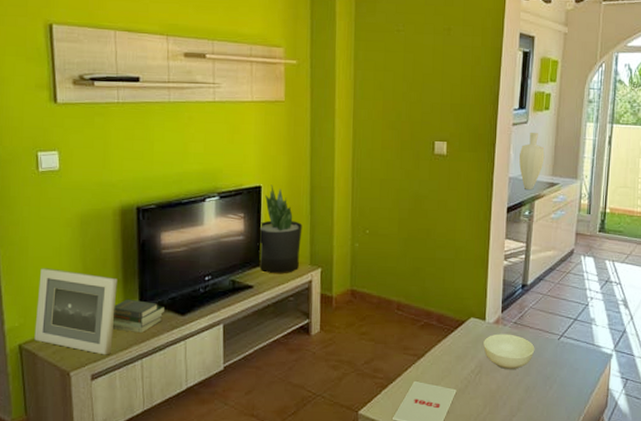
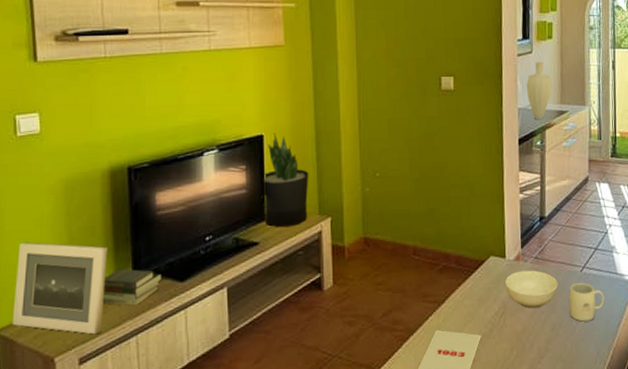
mug: none [544,349,580,387] -> present [568,282,605,322]

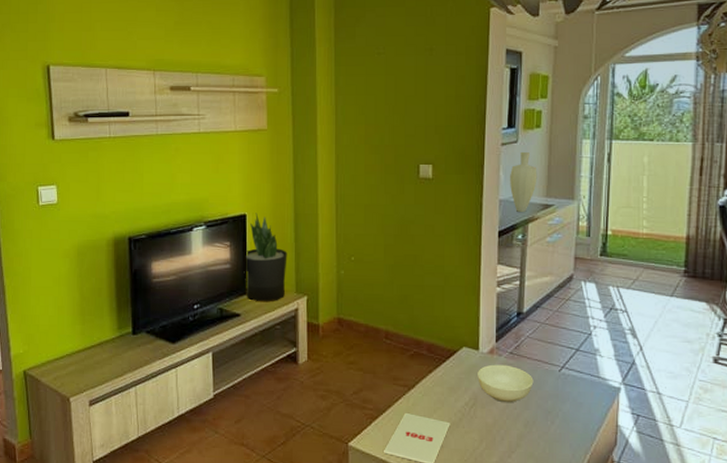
picture frame: present [12,241,108,335] -> none [37,297,112,382]
books: present [102,268,161,306] -> none [108,327,156,361]
mug: present [568,282,605,322] -> none [544,382,584,422]

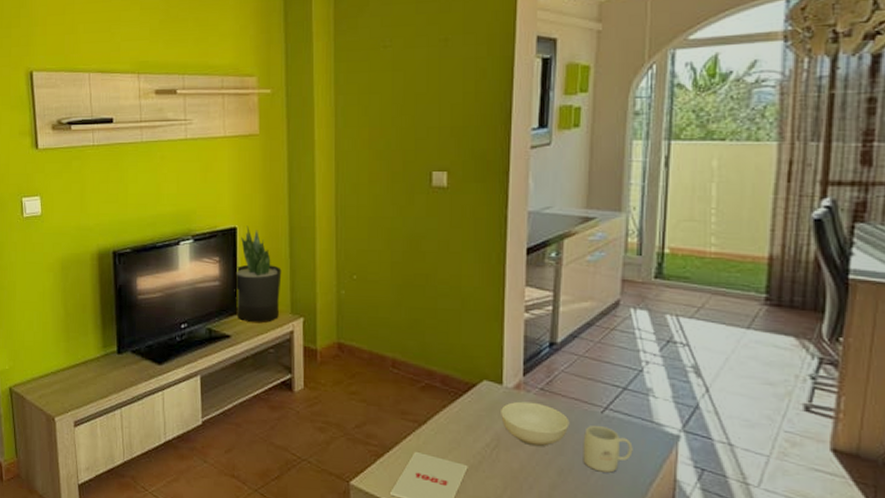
vase: present [510,151,537,213] -> none [541,155,575,227]
mug: none [544,382,584,422] -> present [583,425,633,473]

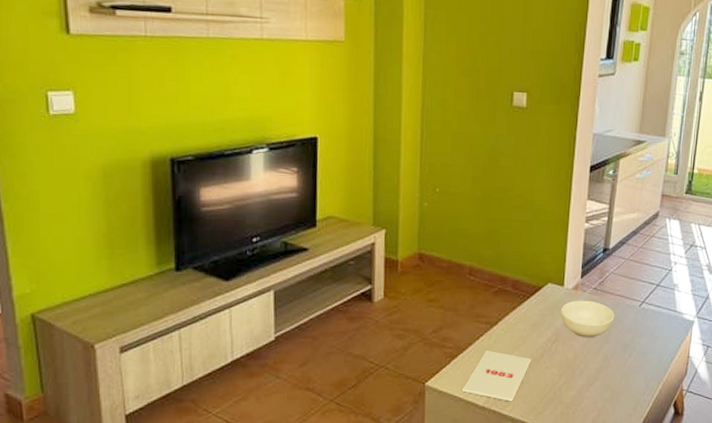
planter: present [234,226,282,324] -> none [313,136,365,236]
mug: present [583,425,633,473] -> none [623,316,661,355]

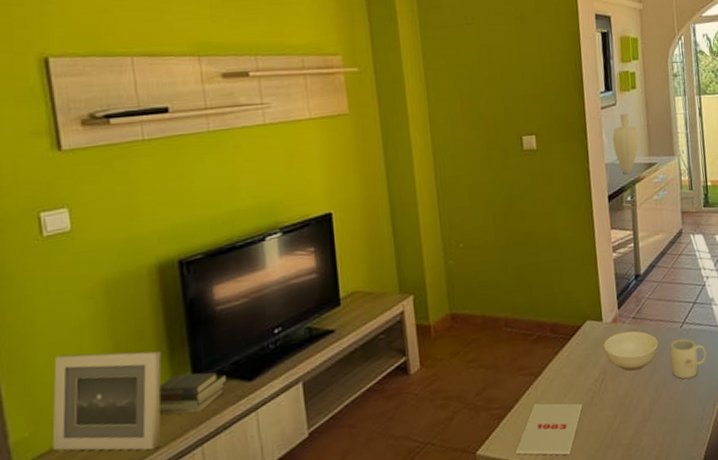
picture frame: none [50,226,149,325] -> present [52,351,162,451]
books: none [144,262,205,301] -> present [158,372,226,415]
vase: none [604,84,632,148] -> present [612,113,639,175]
mug: none [623,316,661,355] -> present [670,338,707,379]

